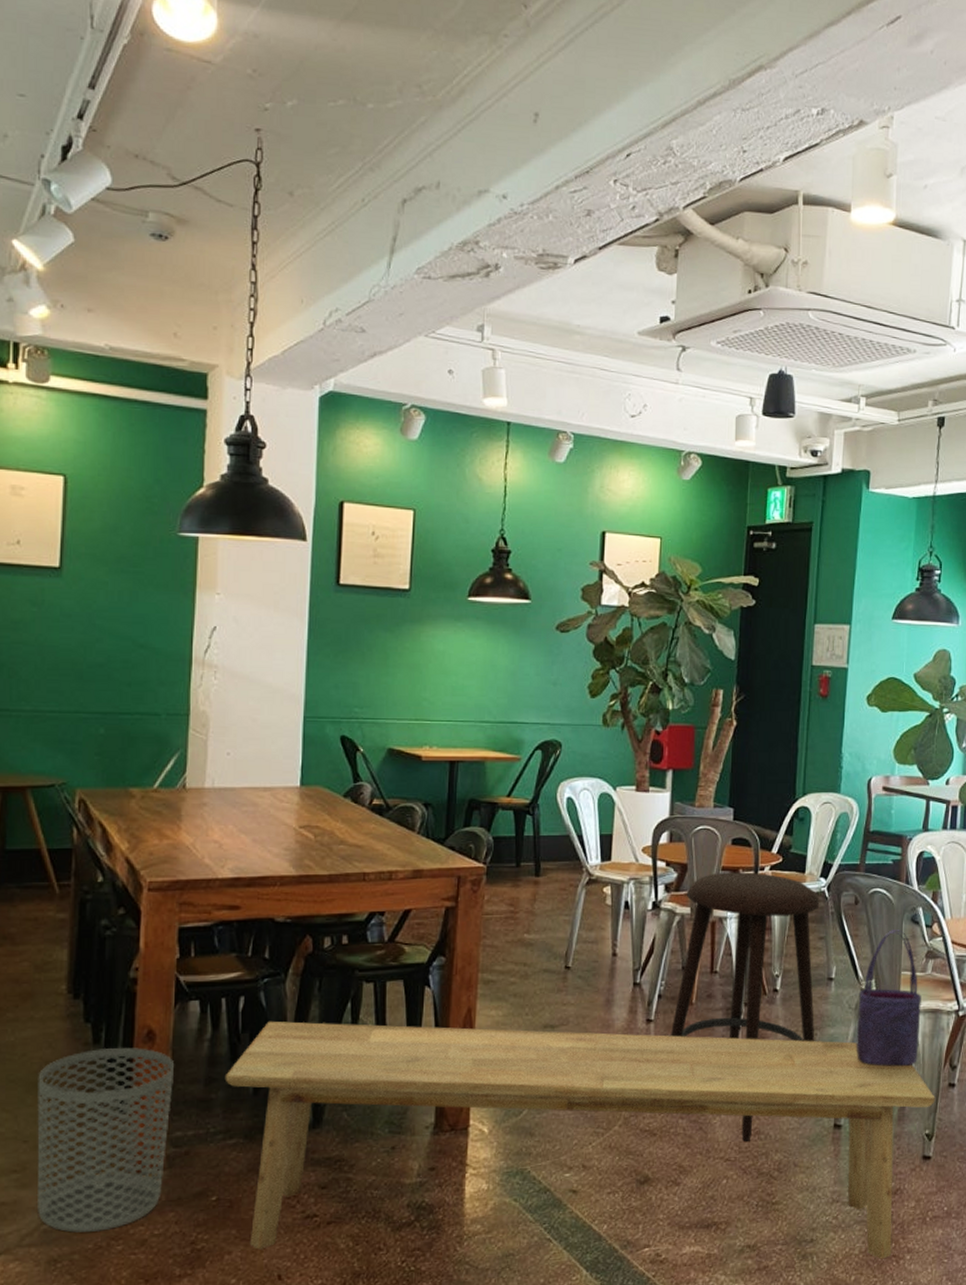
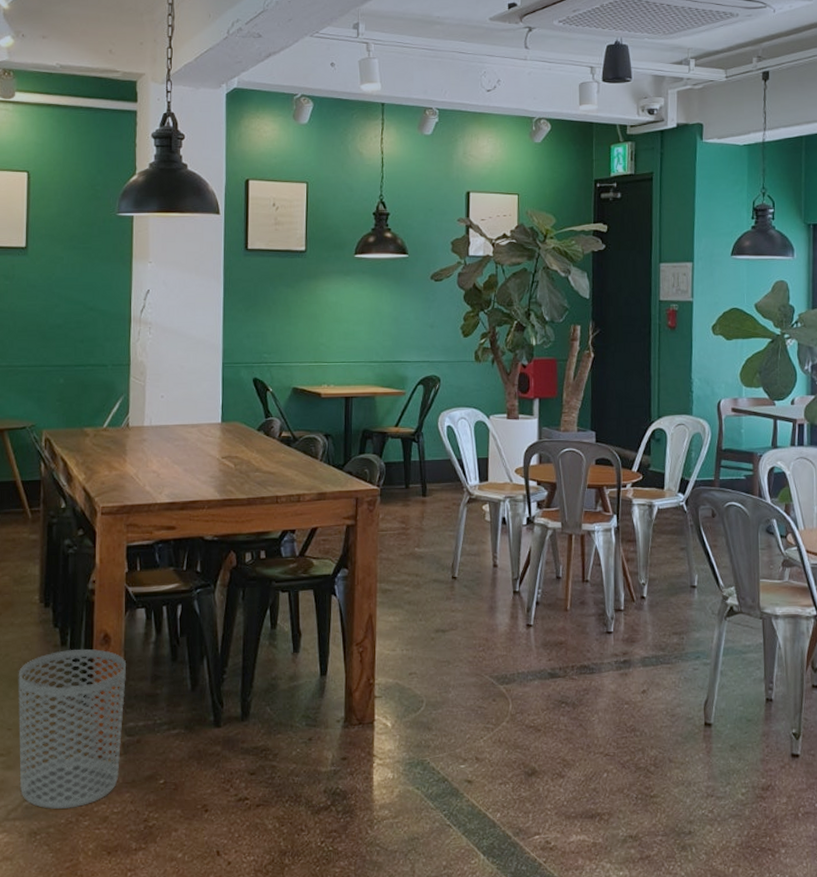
bench: present [224,1021,935,1259] -> none [167,626,800,852]
stool: present [670,872,820,1142] -> none [548,489,682,739]
tote bag: present [856,930,921,1066] -> none [720,540,781,668]

